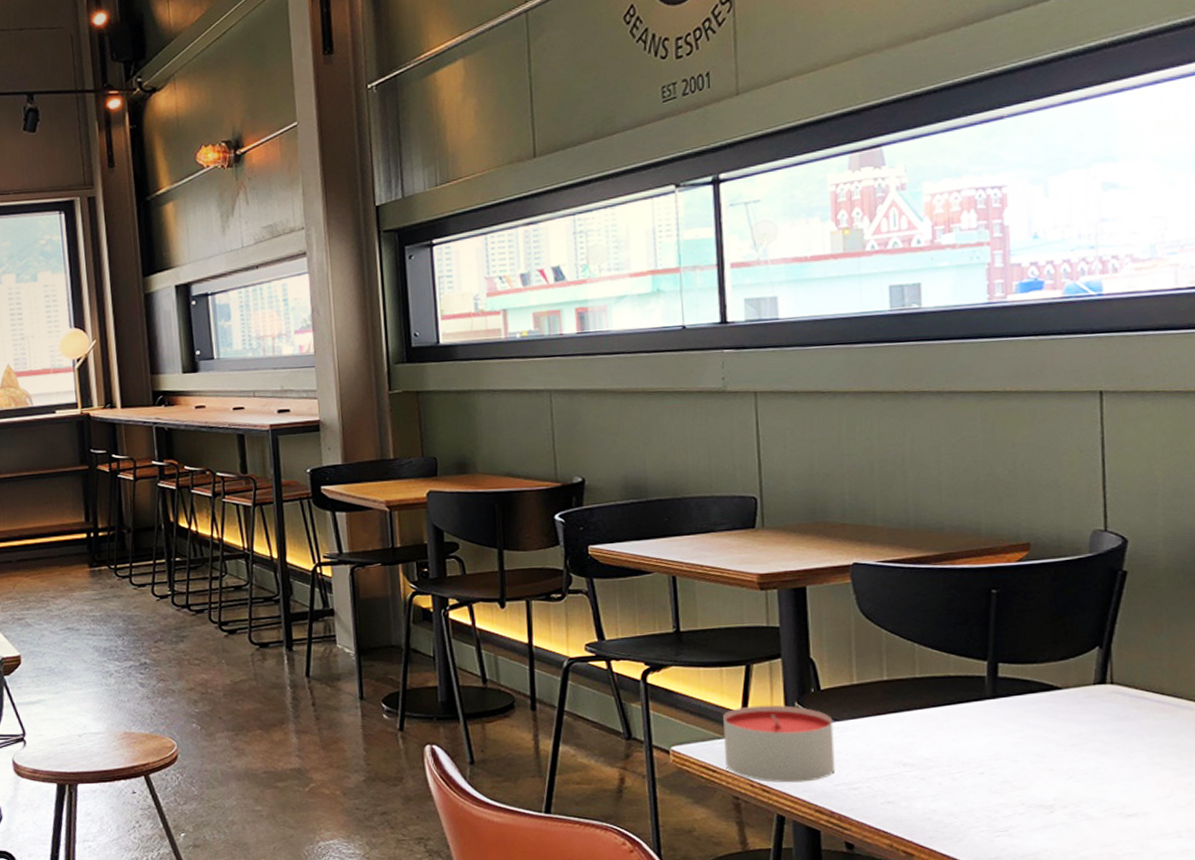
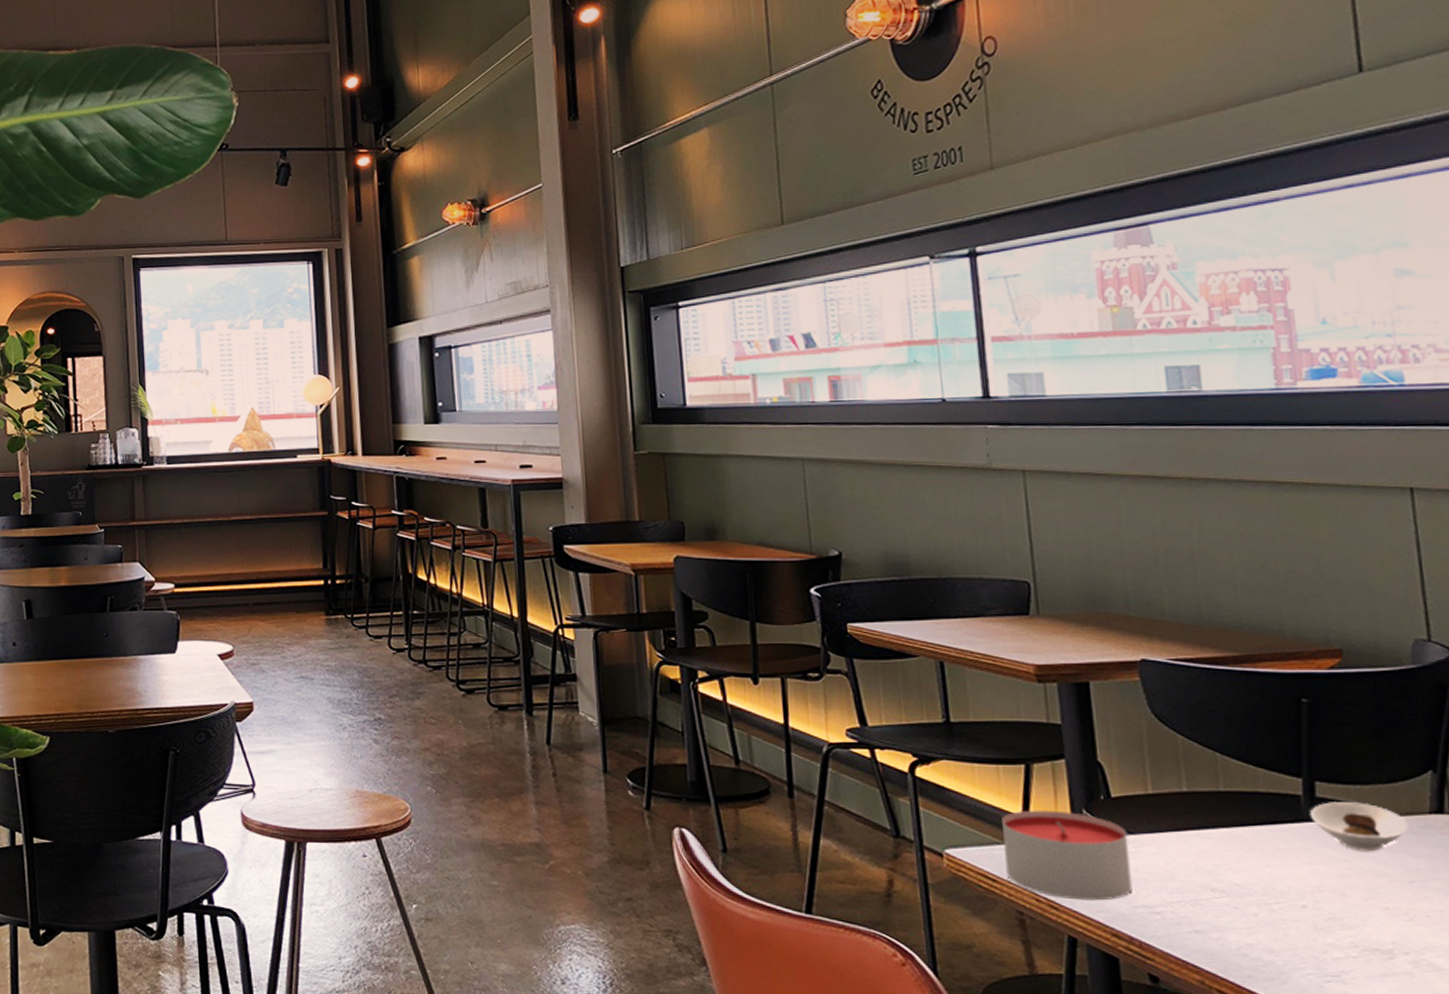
saucer: none [991,679,1075,722] -> present [1309,802,1409,852]

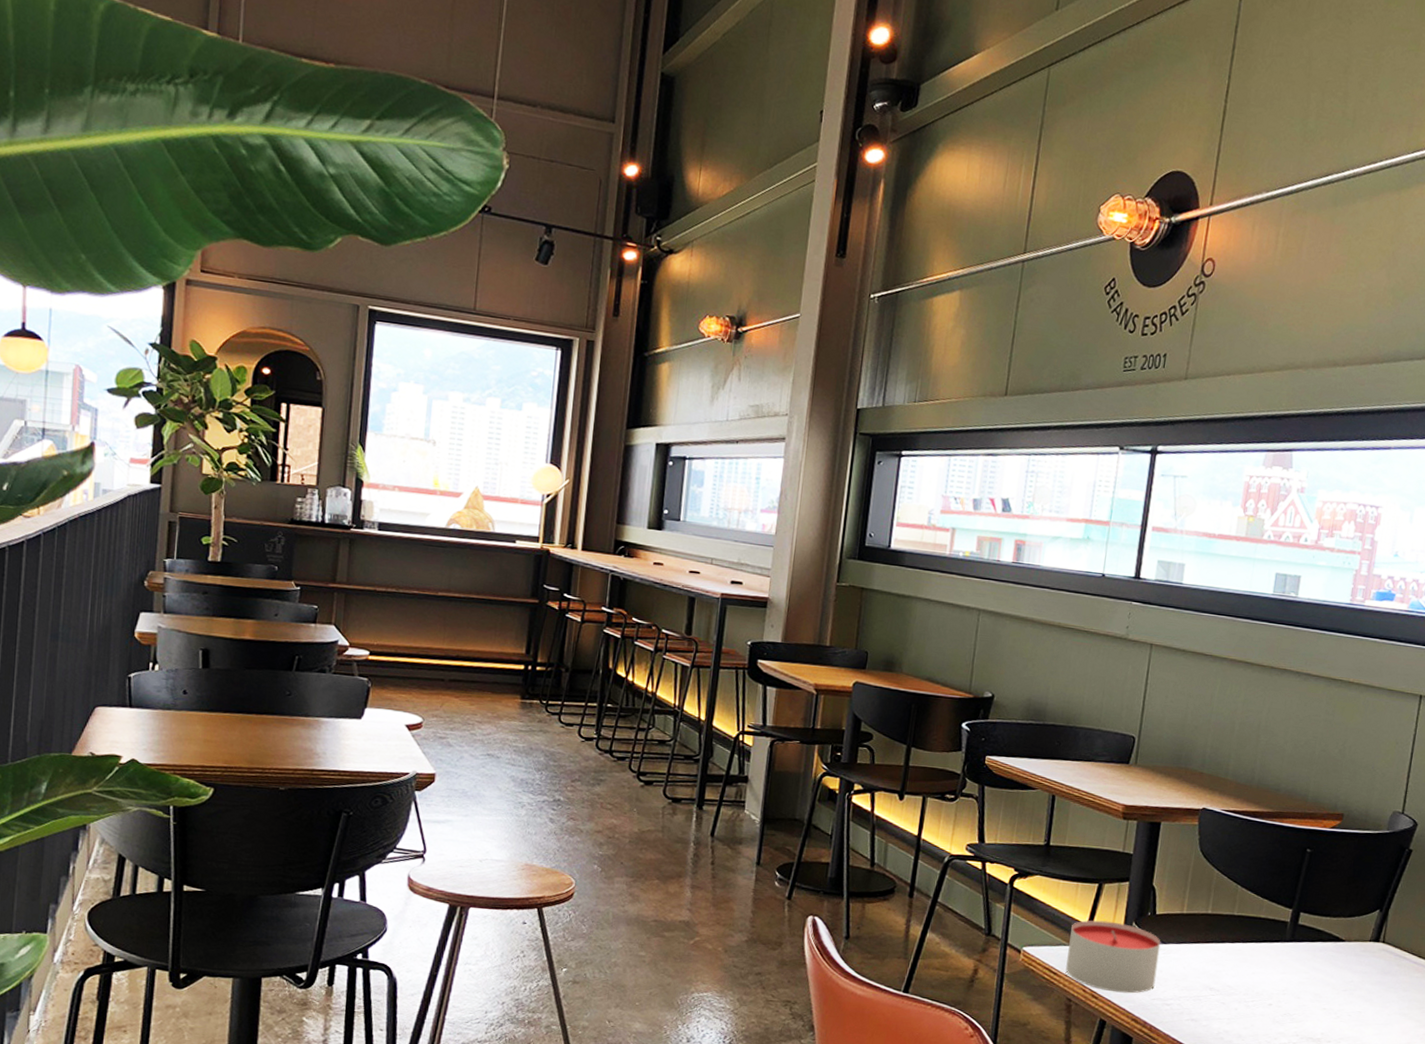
saucer: present [1309,802,1409,852] -> none [1290,928,1354,967]

